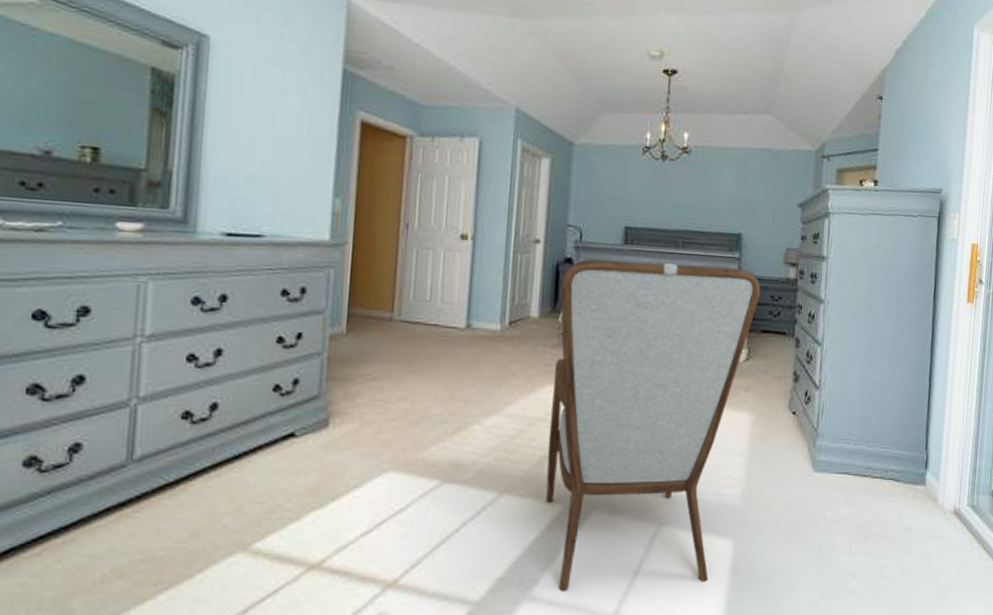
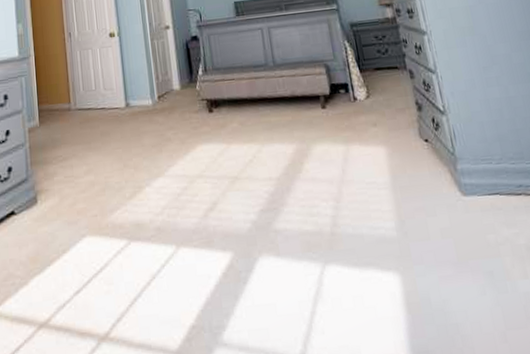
armchair: present [545,259,761,592] -> none [192,17,385,337]

